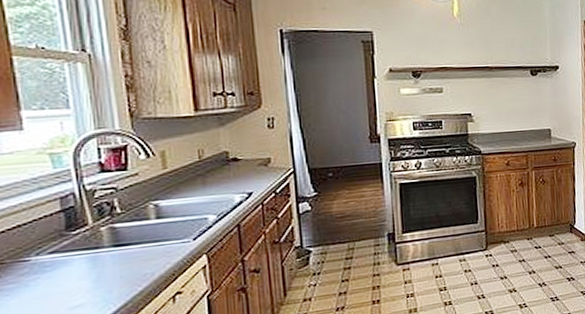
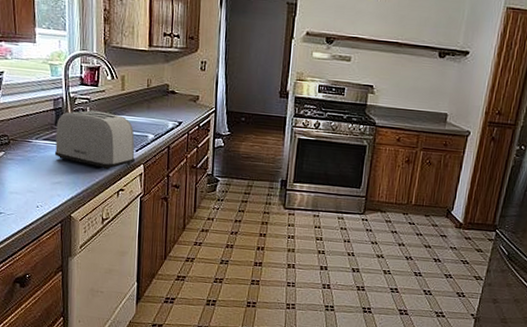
toaster: none [68,199,193,273] -> present [54,110,135,170]

